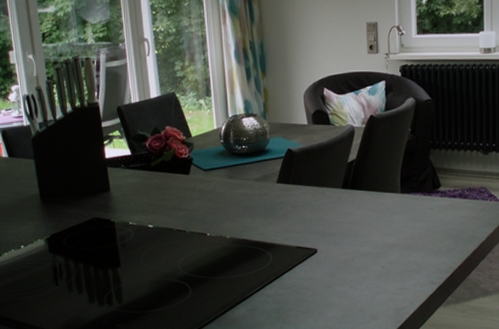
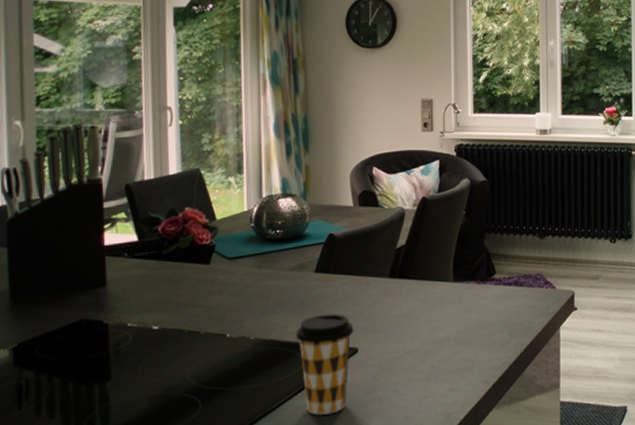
coffee cup: none [263,219,313,303] -> present [295,314,354,415]

